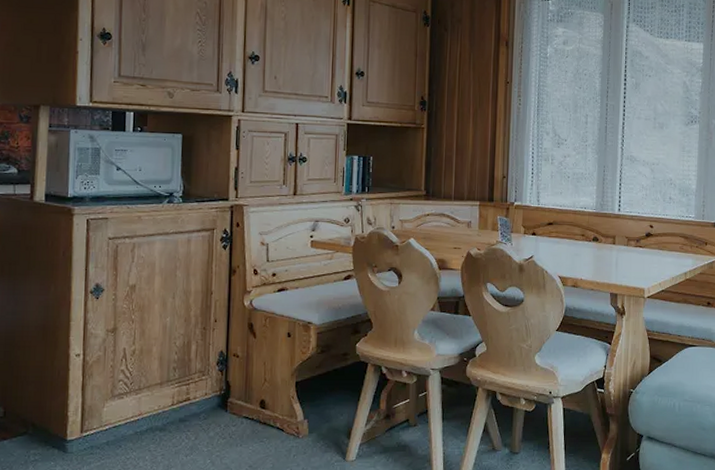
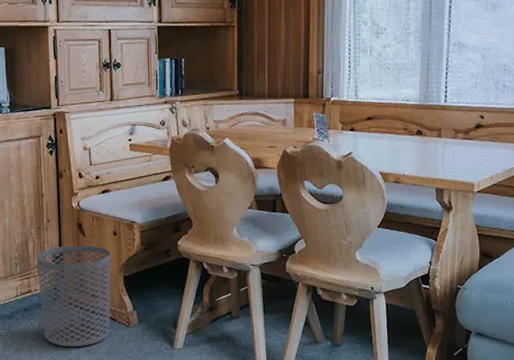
waste bin: none [199,348,283,462] -> present [37,245,111,347]

